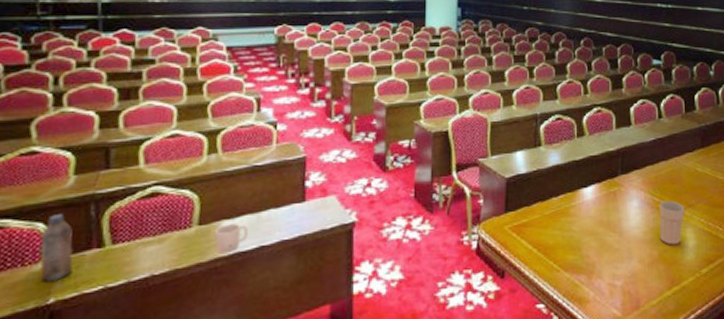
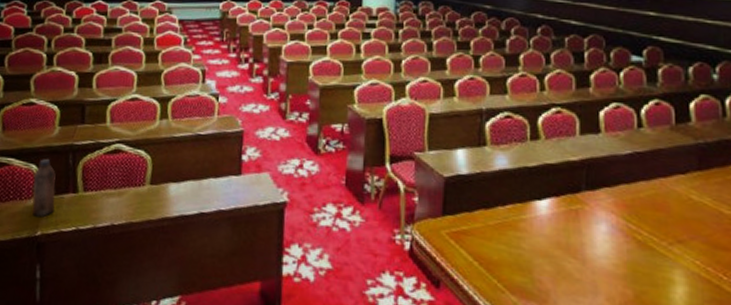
mug: present [214,224,248,254] -> none [162,187,191,216]
cup: present [659,200,685,246] -> none [636,230,673,289]

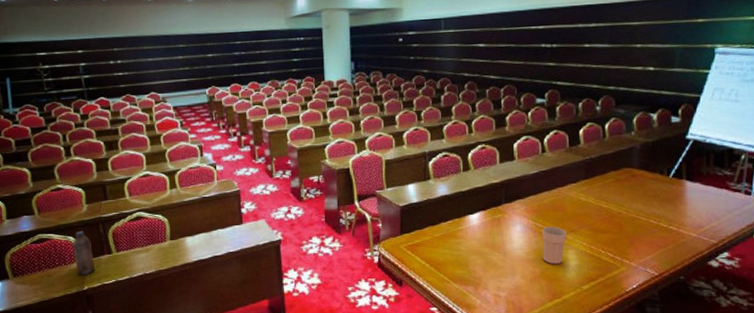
cup: none [636,230,673,289] -> present [541,226,568,265]

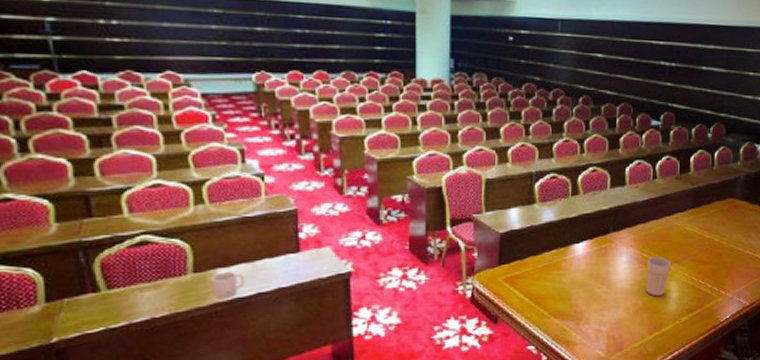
water bottle: present [72,231,95,276] -> none [31,261,71,324]
mug: none [181,239,205,261] -> present [210,272,245,300]

